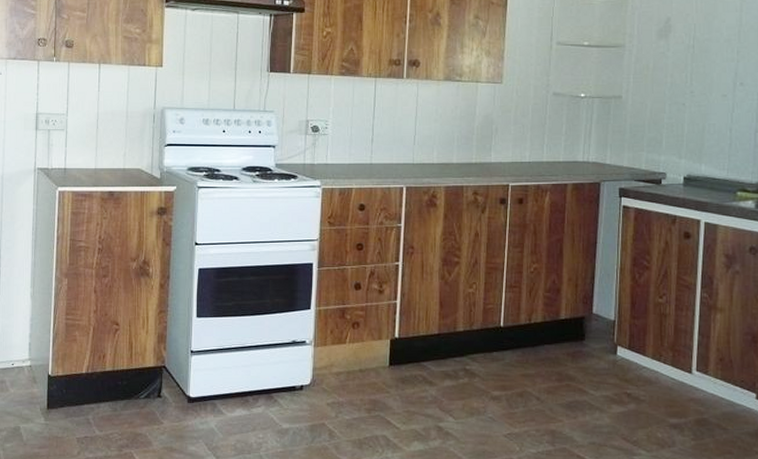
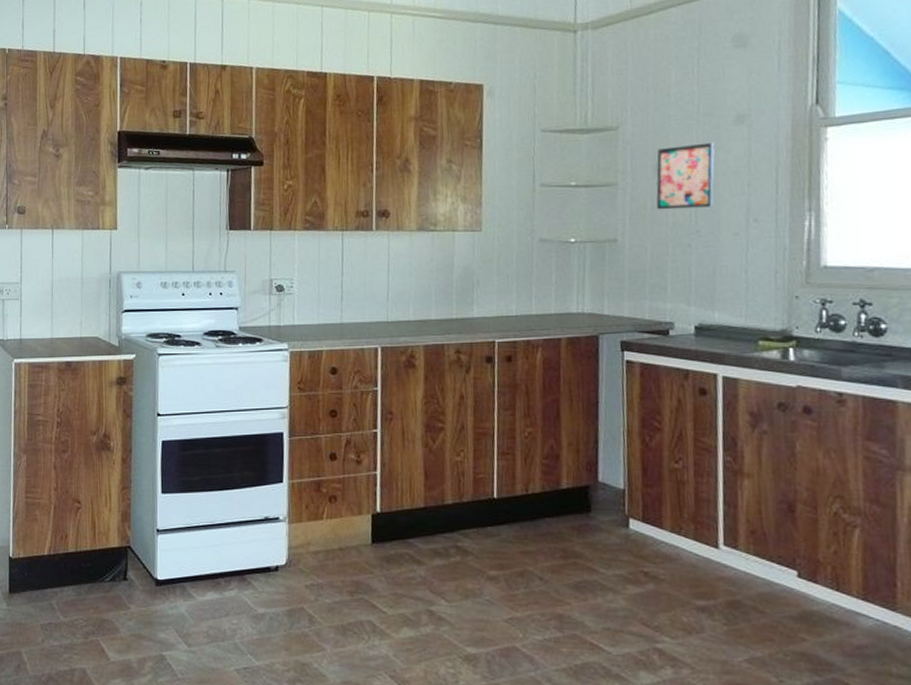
wall art: none [657,12,711,71] -> present [656,142,715,210]

